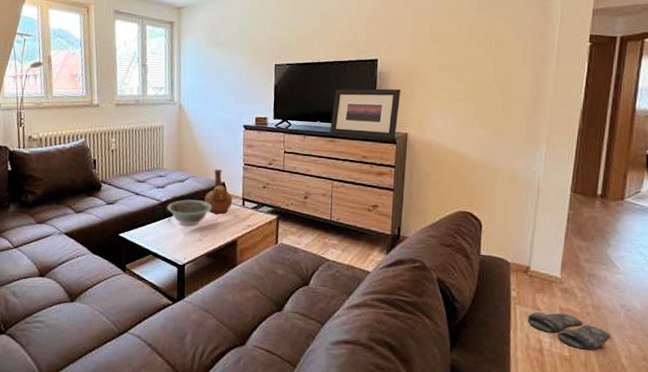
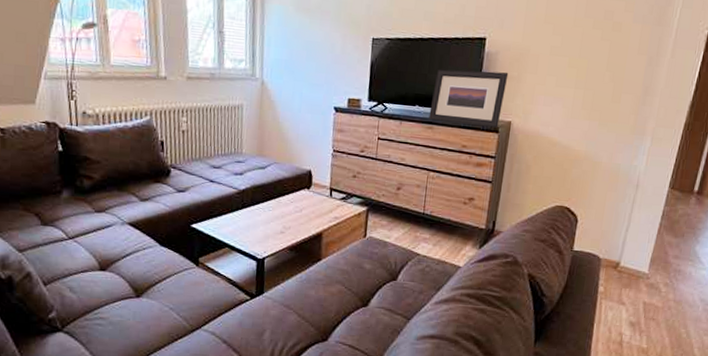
decorative bowl: present [166,199,213,227] -> none [245,188,297,219]
vase: present [204,168,233,214] -> none [287,155,320,205]
slippers: present [528,311,610,350] -> none [612,306,687,342]

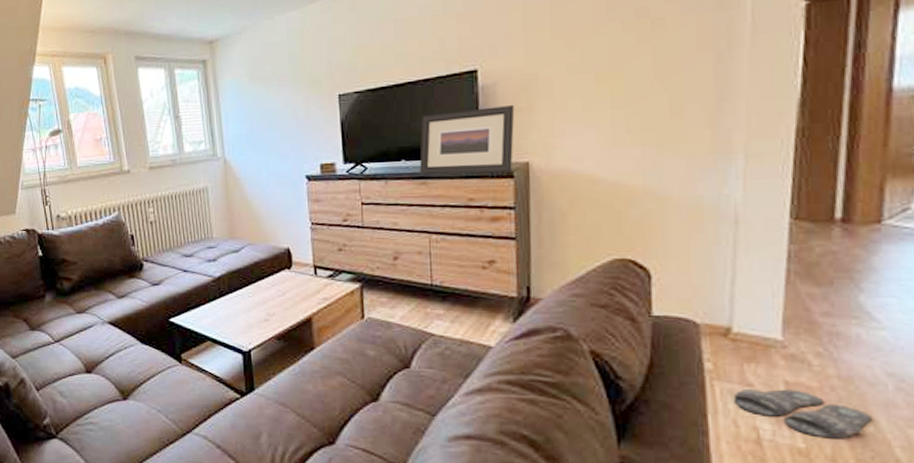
slippers: none [612,306,687,342] -> present [735,388,873,439]

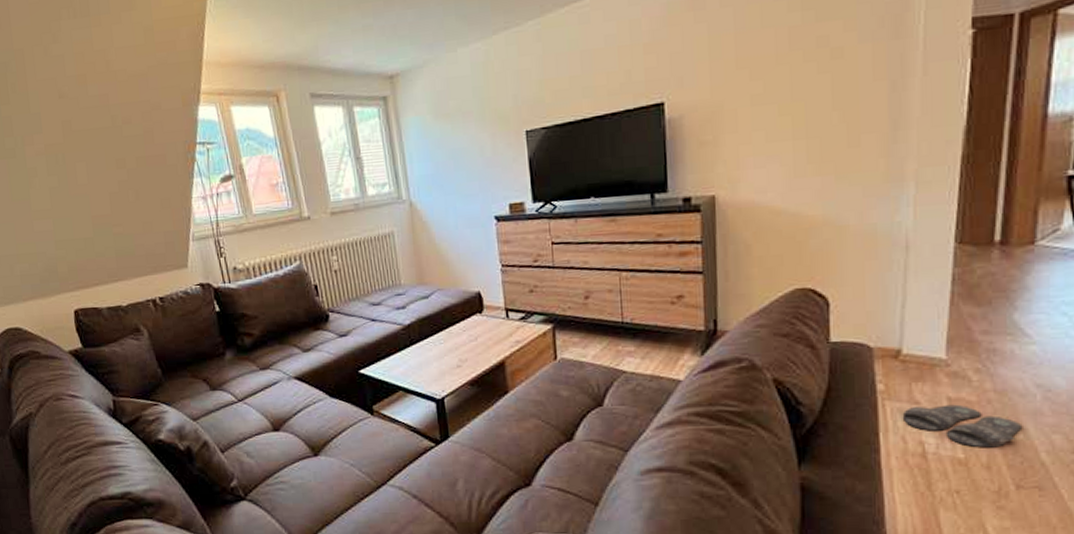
picture frame: present [419,105,515,175] -> none [608,138,701,212]

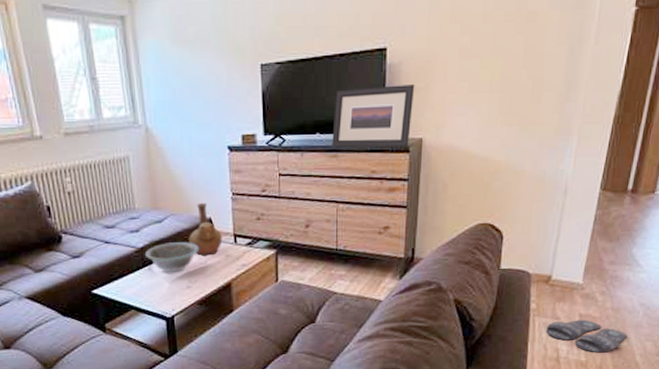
decorative bowl: none [411,318,469,353] -> present [144,242,200,274]
vase: none [457,275,493,333] -> present [189,202,223,256]
picture frame: none [608,138,701,212] -> present [332,85,415,148]

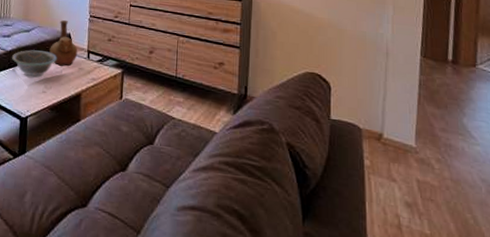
slippers: present [547,319,628,353] -> none [384,183,473,229]

